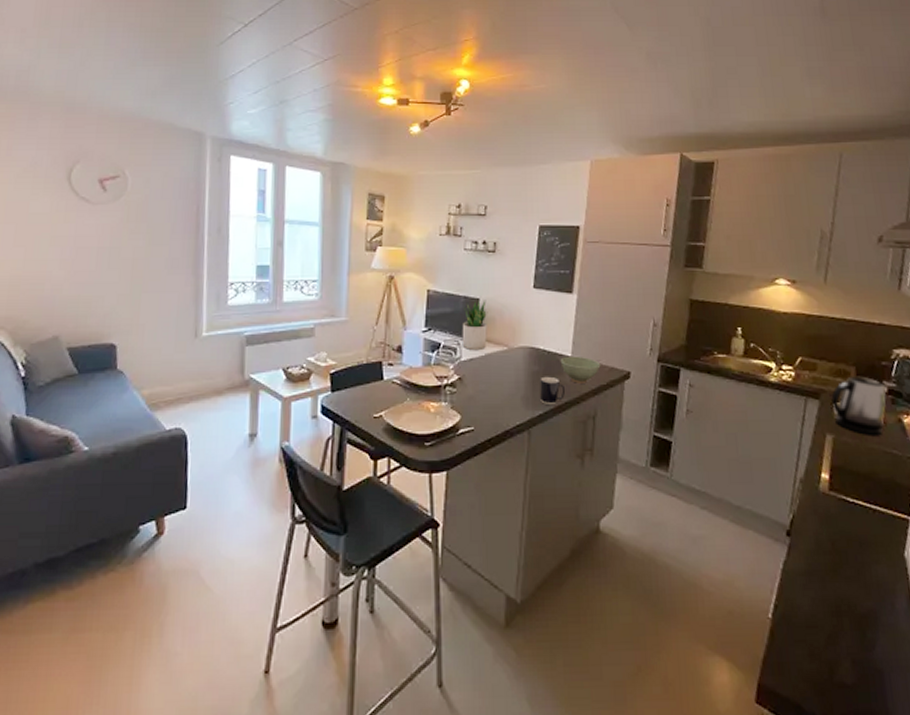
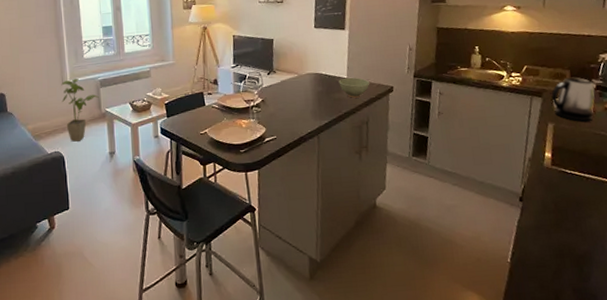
house plant: none [192,330,243,416] -> present [61,78,99,142]
planter: present [462,300,488,351] -> none [261,39,282,79]
mug: present [540,376,566,406] -> none [324,94,344,116]

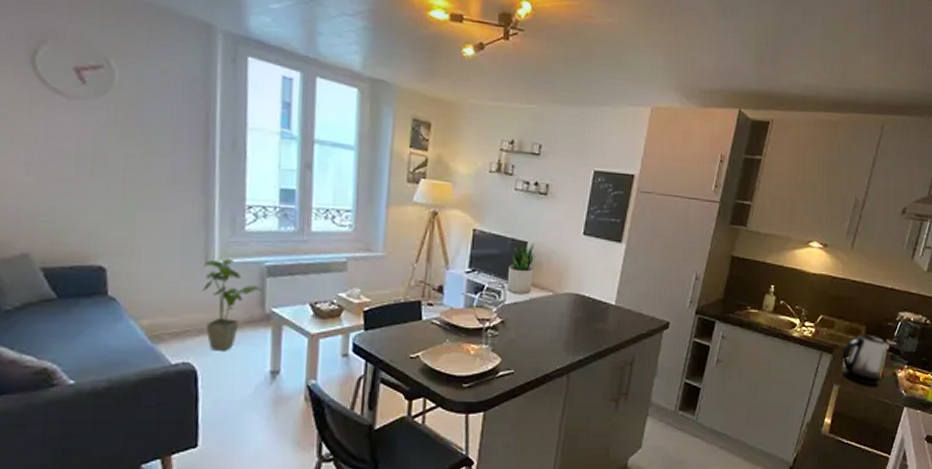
planter: none [261,39,282,79] -> present [507,243,536,295]
bowl: present [338,77,370,98] -> none [604,304,643,331]

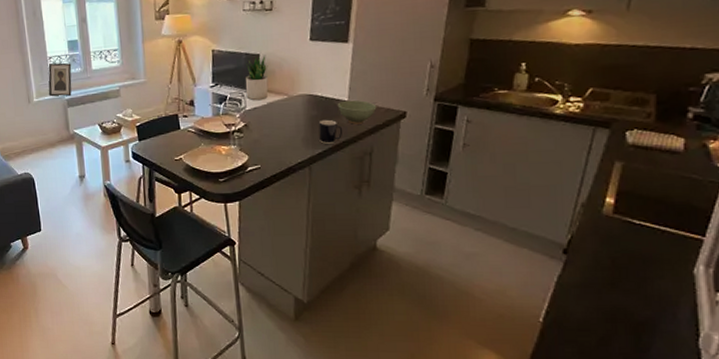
house plant: present [202,258,263,351] -> none [27,96,67,164]
picture frame: none [241,215,281,263] -> present [48,62,72,97]
mug: none [582,323,607,352] -> present [318,119,343,145]
bowl: none [604,304,643,331] -> present [337,100,377,125]
kettle: present [841,334,889,386] -> none [622,103,692,161]

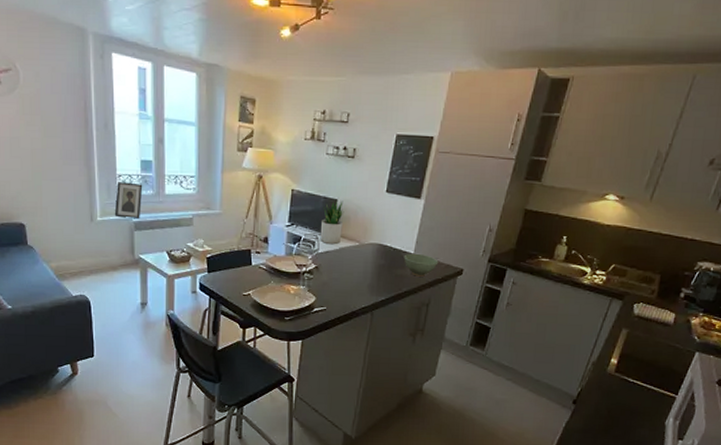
mug: present [318,119,343,145] -> none [384,269,406,294]

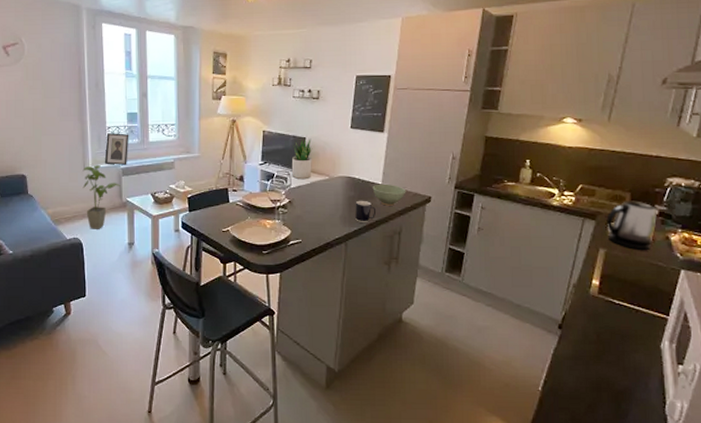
house plant: none [90,216,132,287] -> present [82,164,120,229]
mug: none [384,269,406,294] -> present [355,200,377,223]
kettle: none [631,282,684,332] -> present [605,200,658,250]

